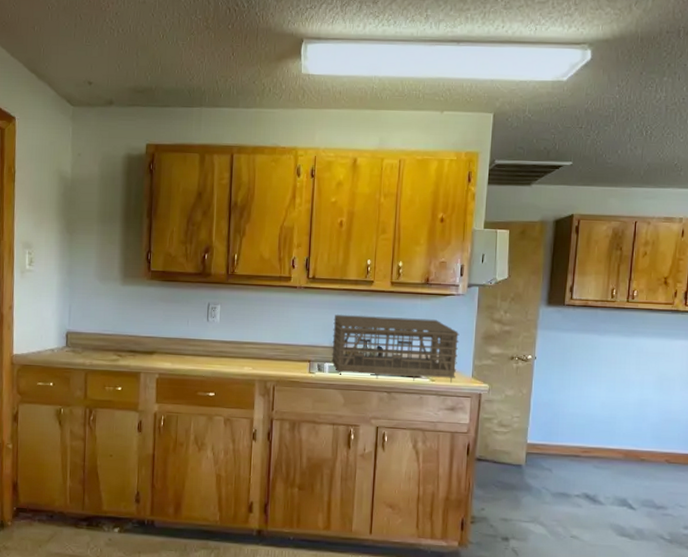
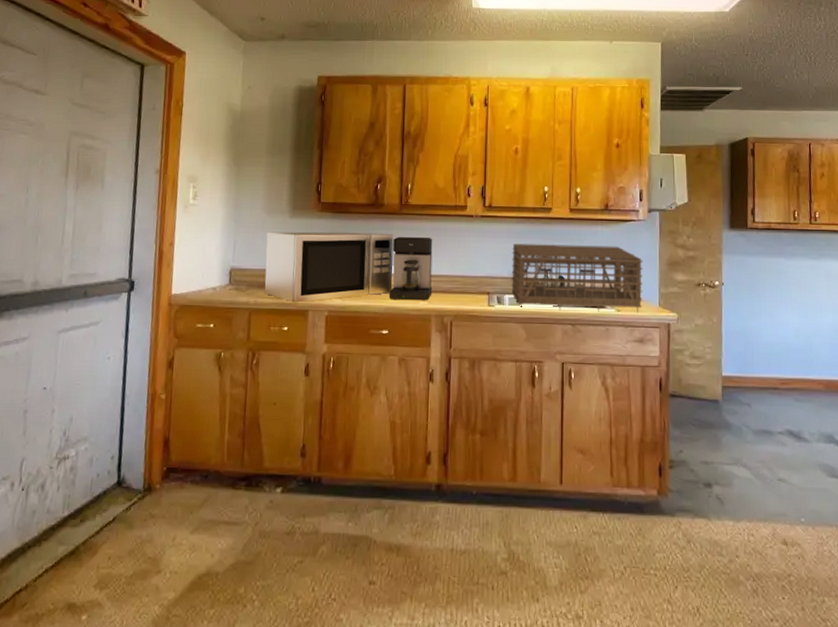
microwave: none [99,298,221,365] -> present [264,231,394,303]
coffee maker: none [215,305,258,367] -> present [388,236,433,301]

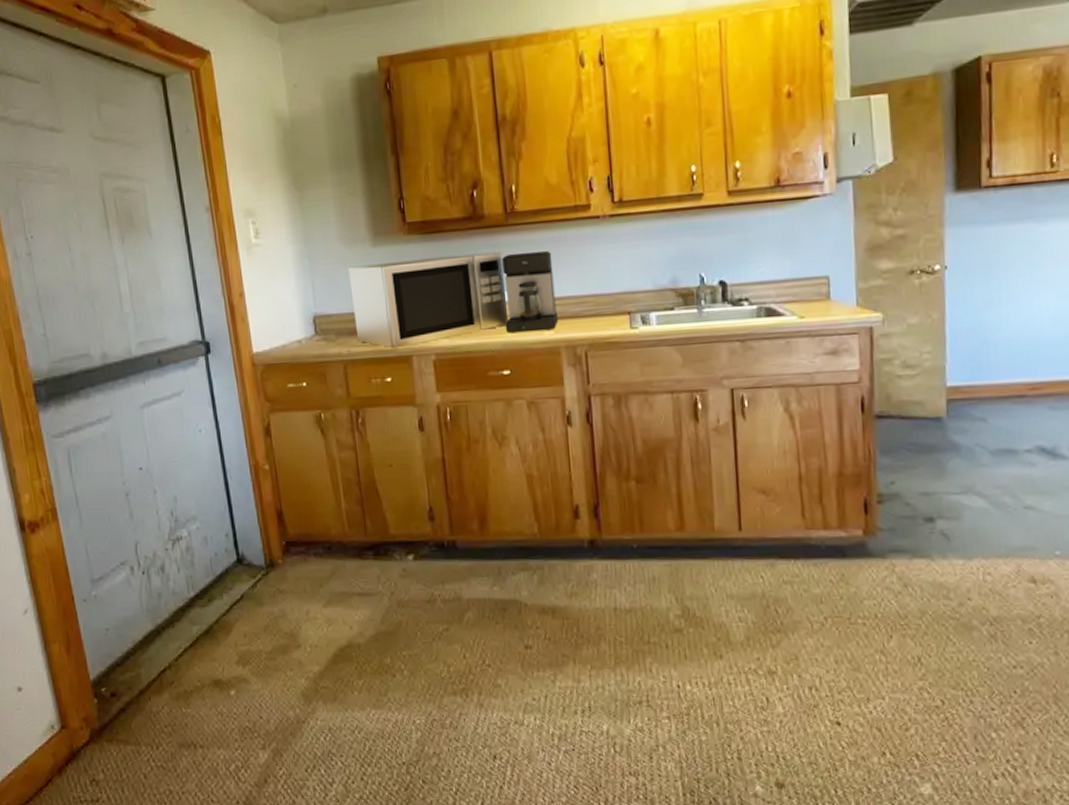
dish rack: present [511,244,643,313] -> none [654,233,834,326]

